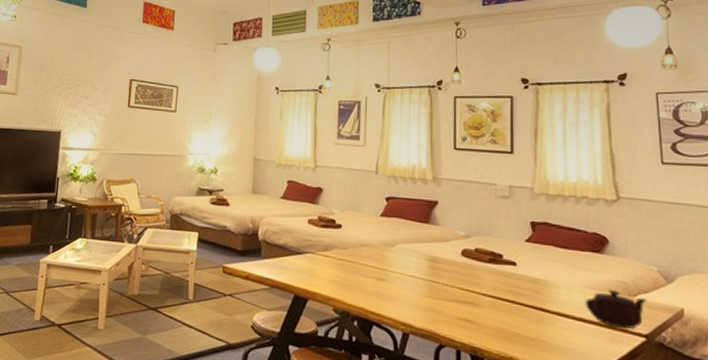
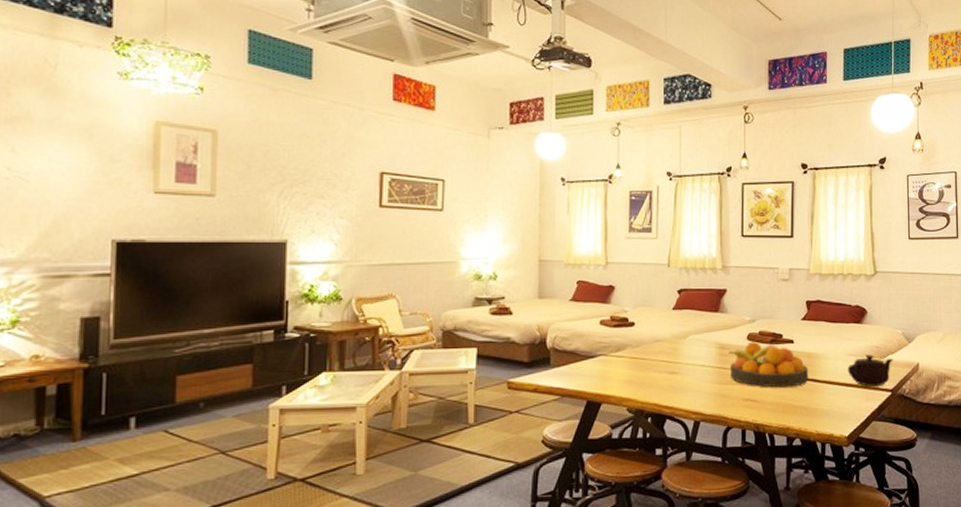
fruit bowl: none [440,257,536,314] -> present [728,341,809,388]

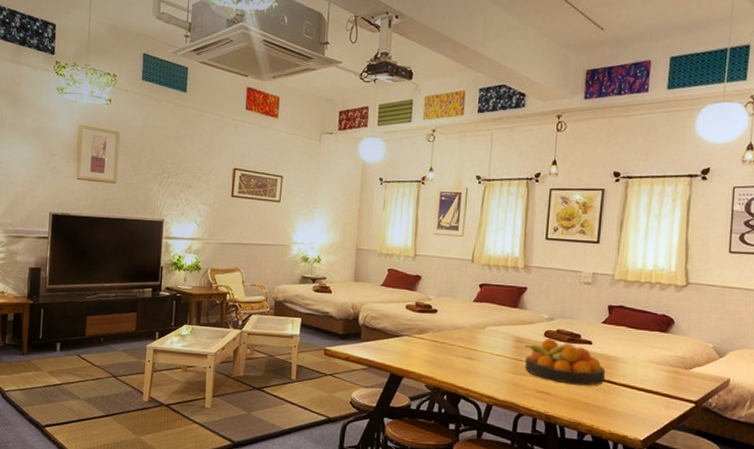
teapot: present [847,354,893,387] -> none [648,364,700,397]

